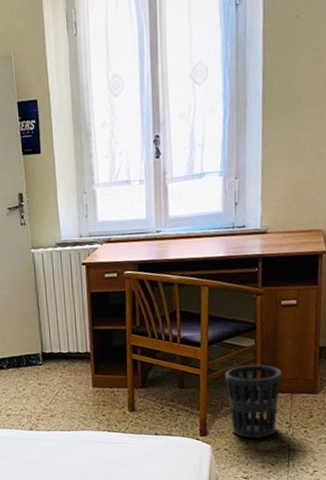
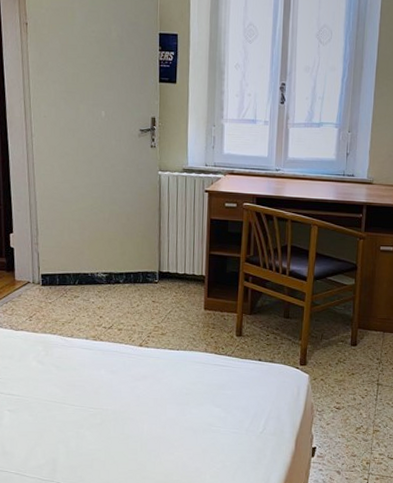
wastebasket: present [225,365,282,438] -> none [326,302,377,371]

